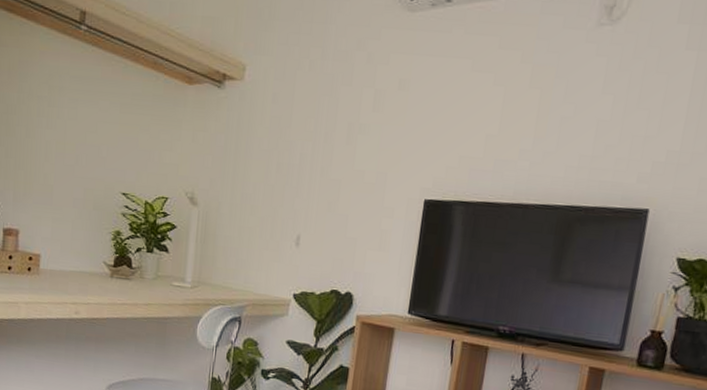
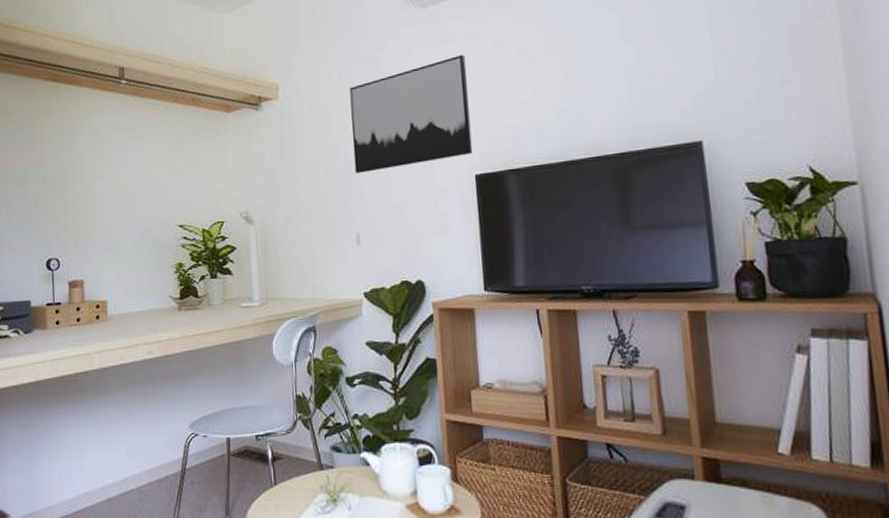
wall art: none [307,71,442,179] -> present [349,54,473,173]

